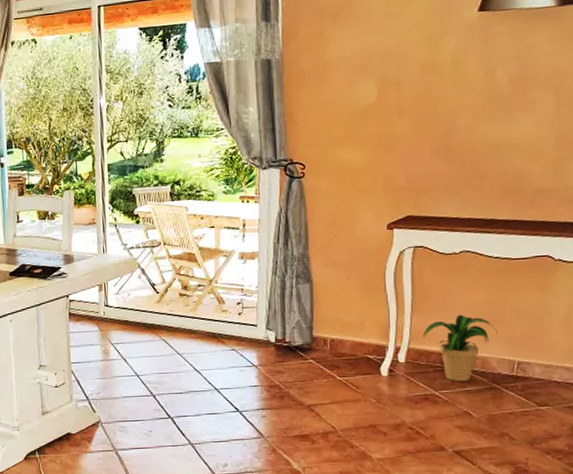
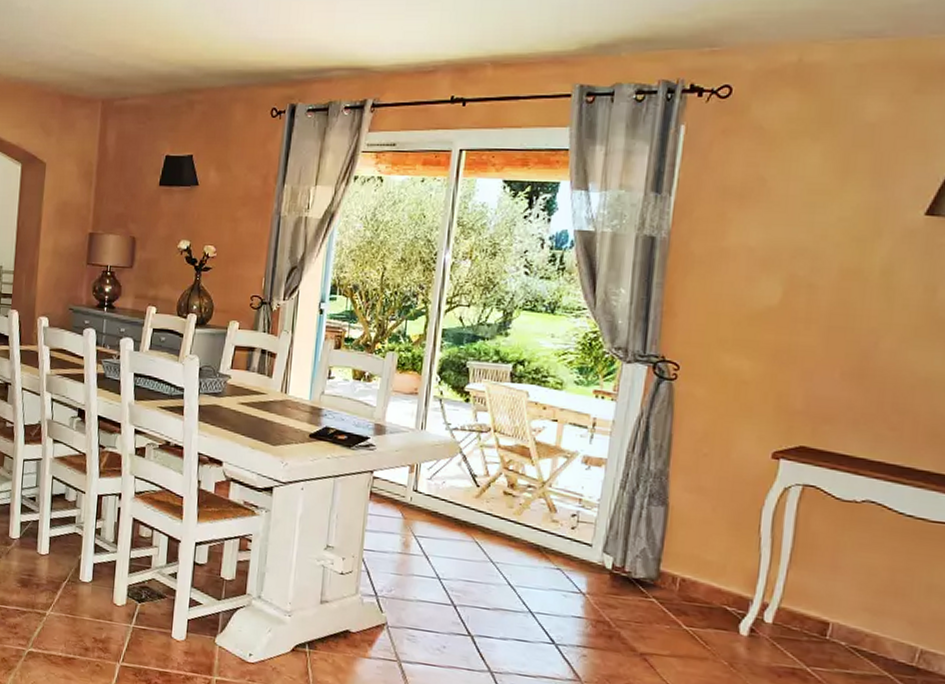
potted plant: present [423,314,497,382] -> none [800,577,899,662]

